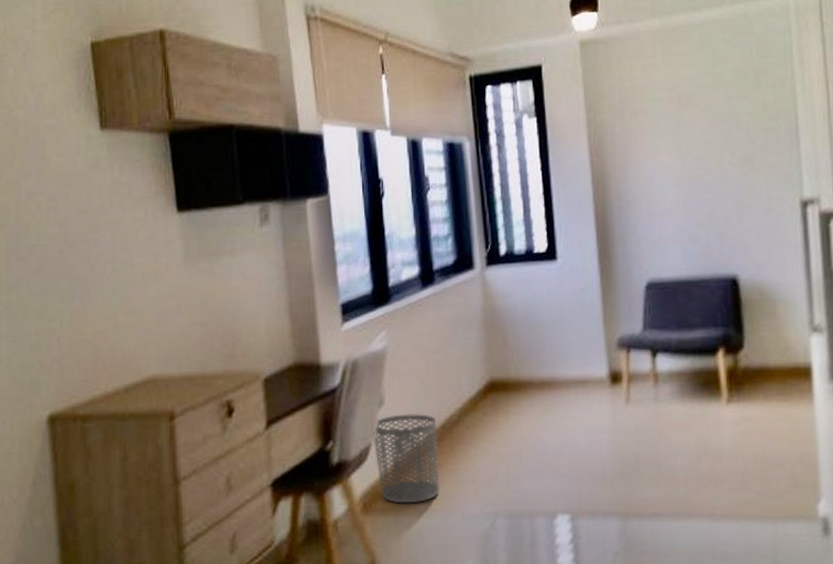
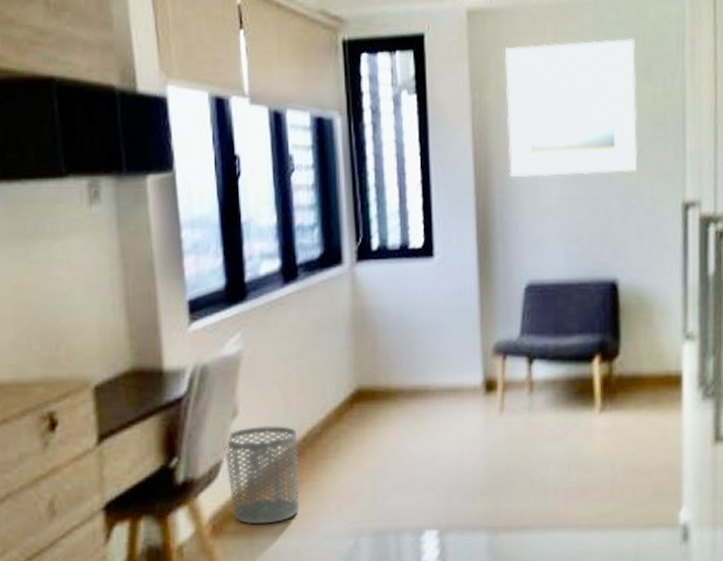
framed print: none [616,53,751,186] -> present [504,39,637,178]

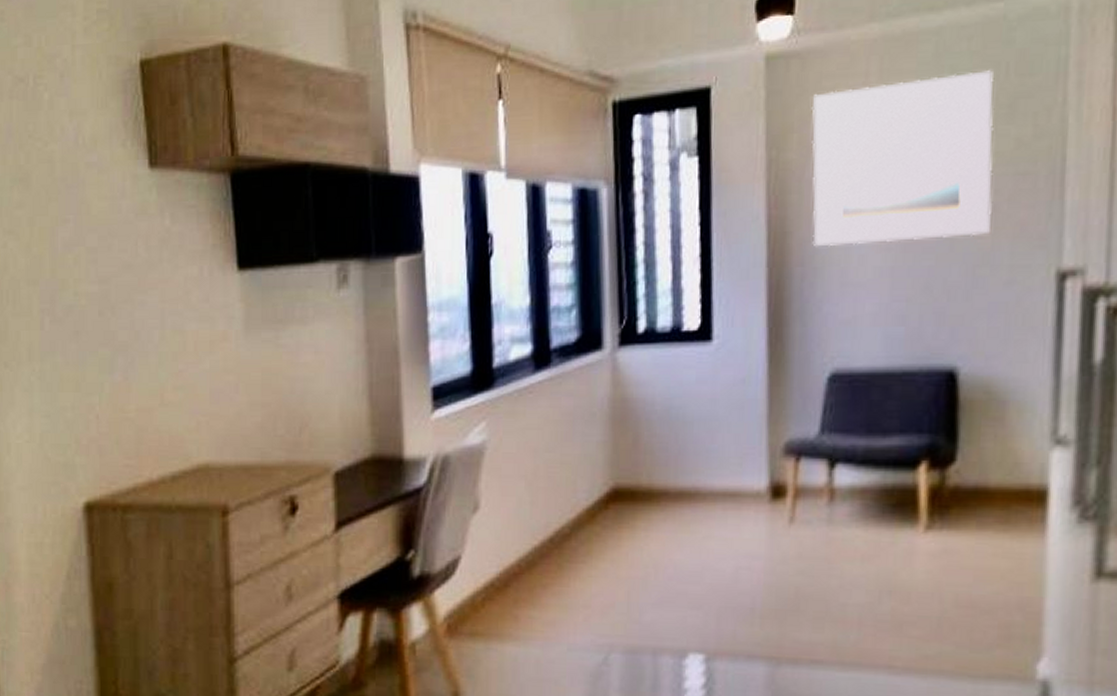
waste bin: present [224,426,300,525] -> none [463,522,544,629]

